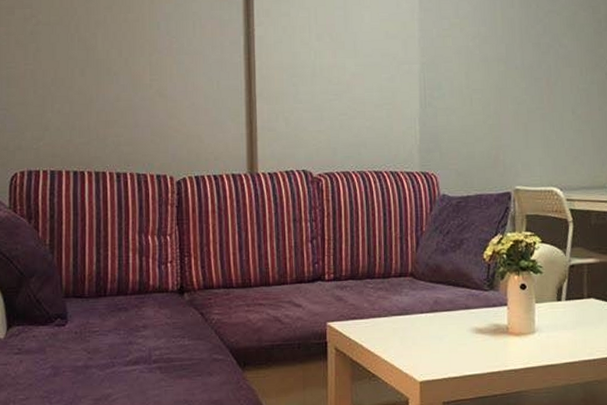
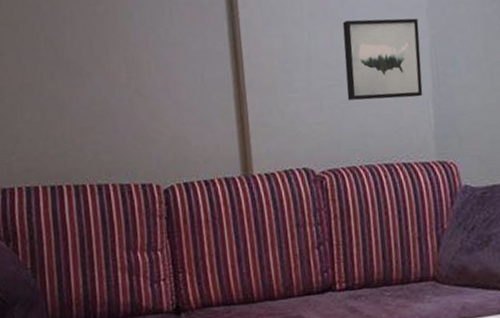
wall art: none [345,44,411,115] -> present [342,18,423,101]

